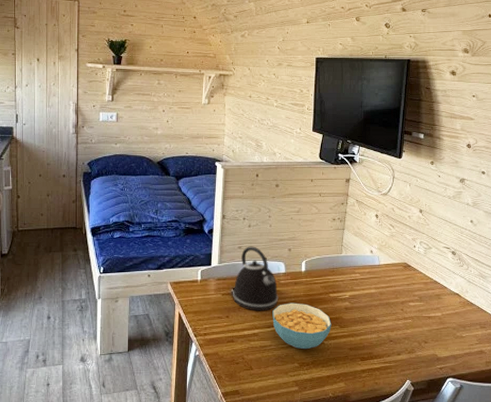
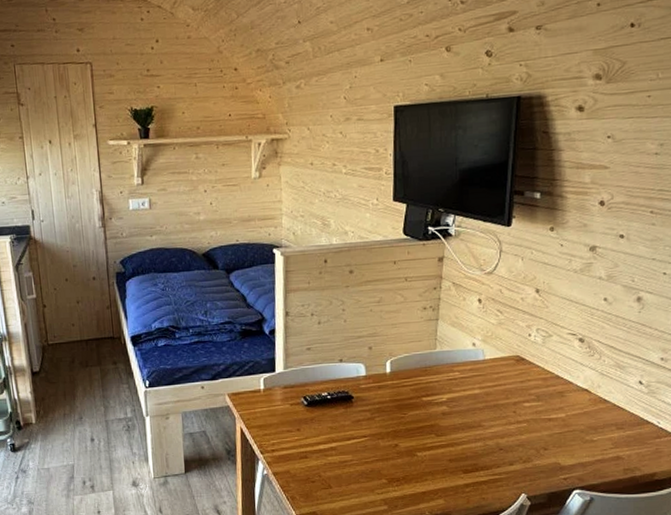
kettle: present [233,246,279,311] -> none [303,346,359,422]
cereal bowl: present [272,303,332,350] -> none [352,410,426,463]

